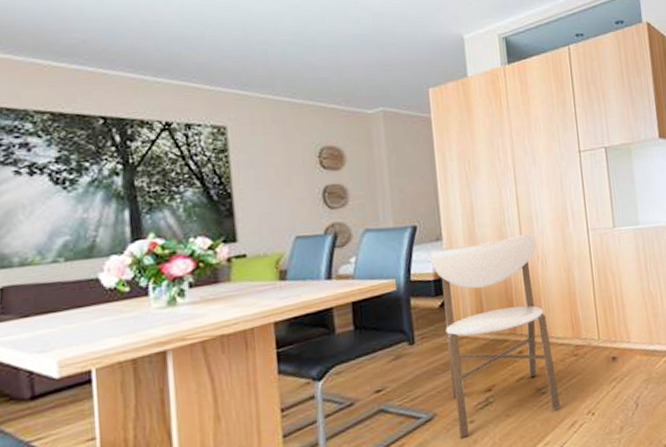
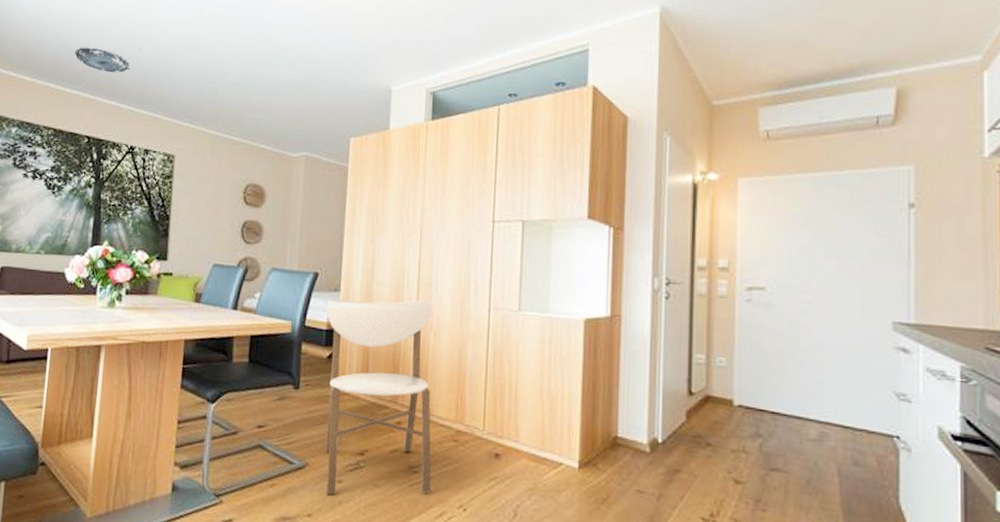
ceiling light: none [63,10,160,41] -> present [74,47,141,73]

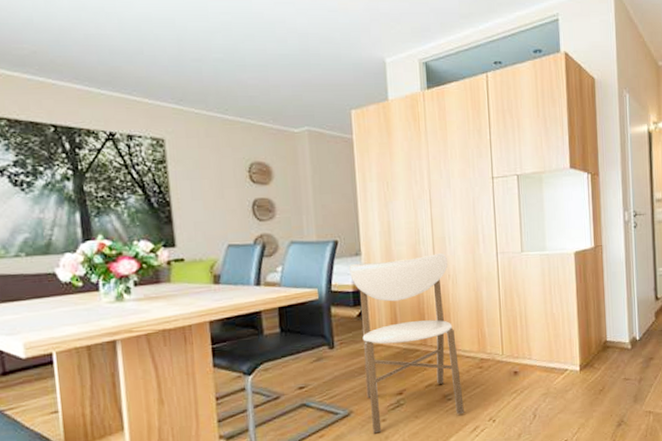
ceiling light: present [74,47,141,73] -> none [14,24,102,53]

